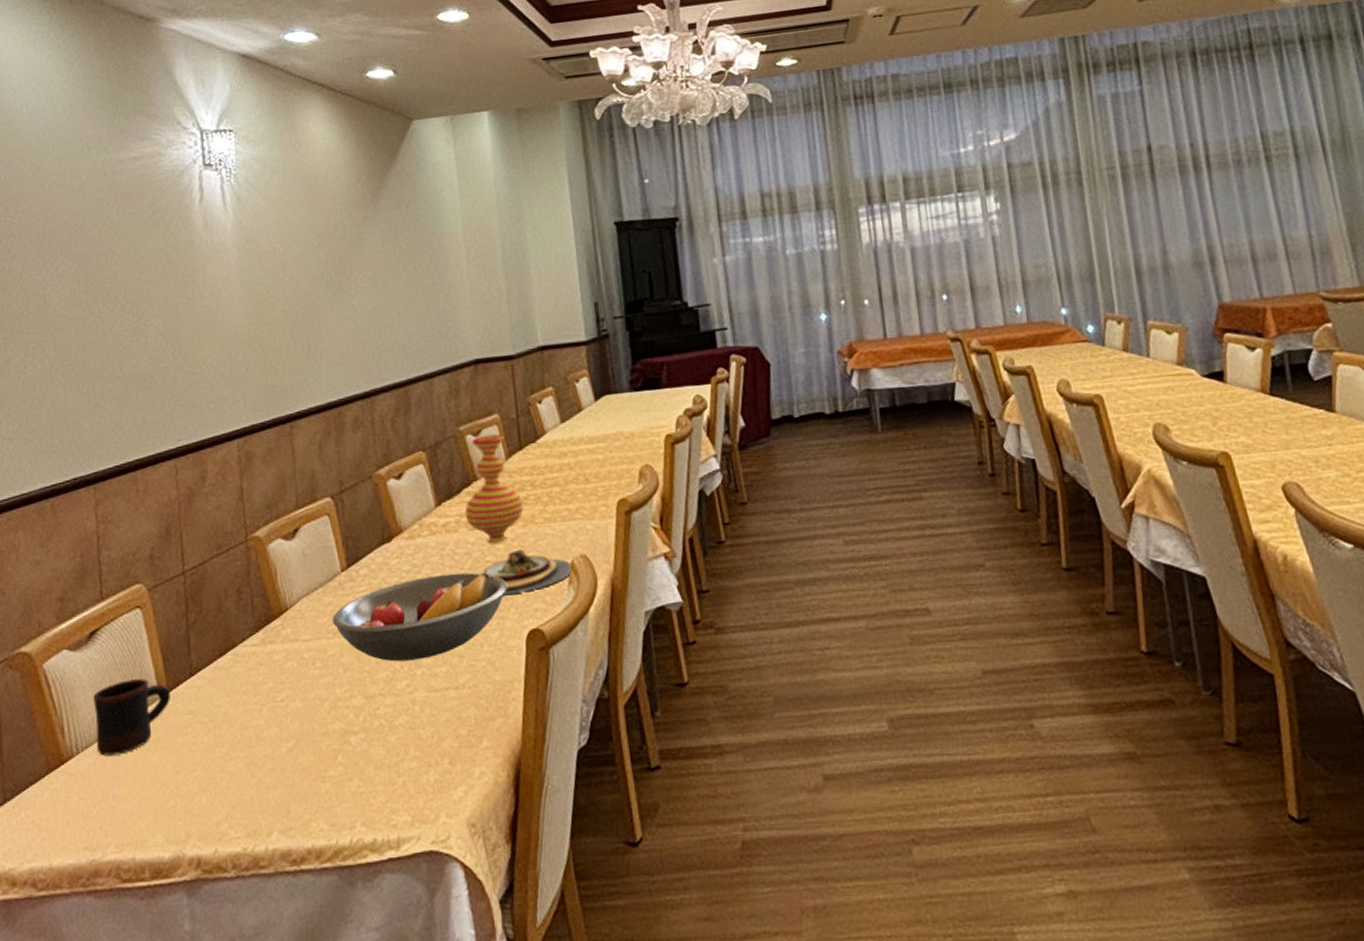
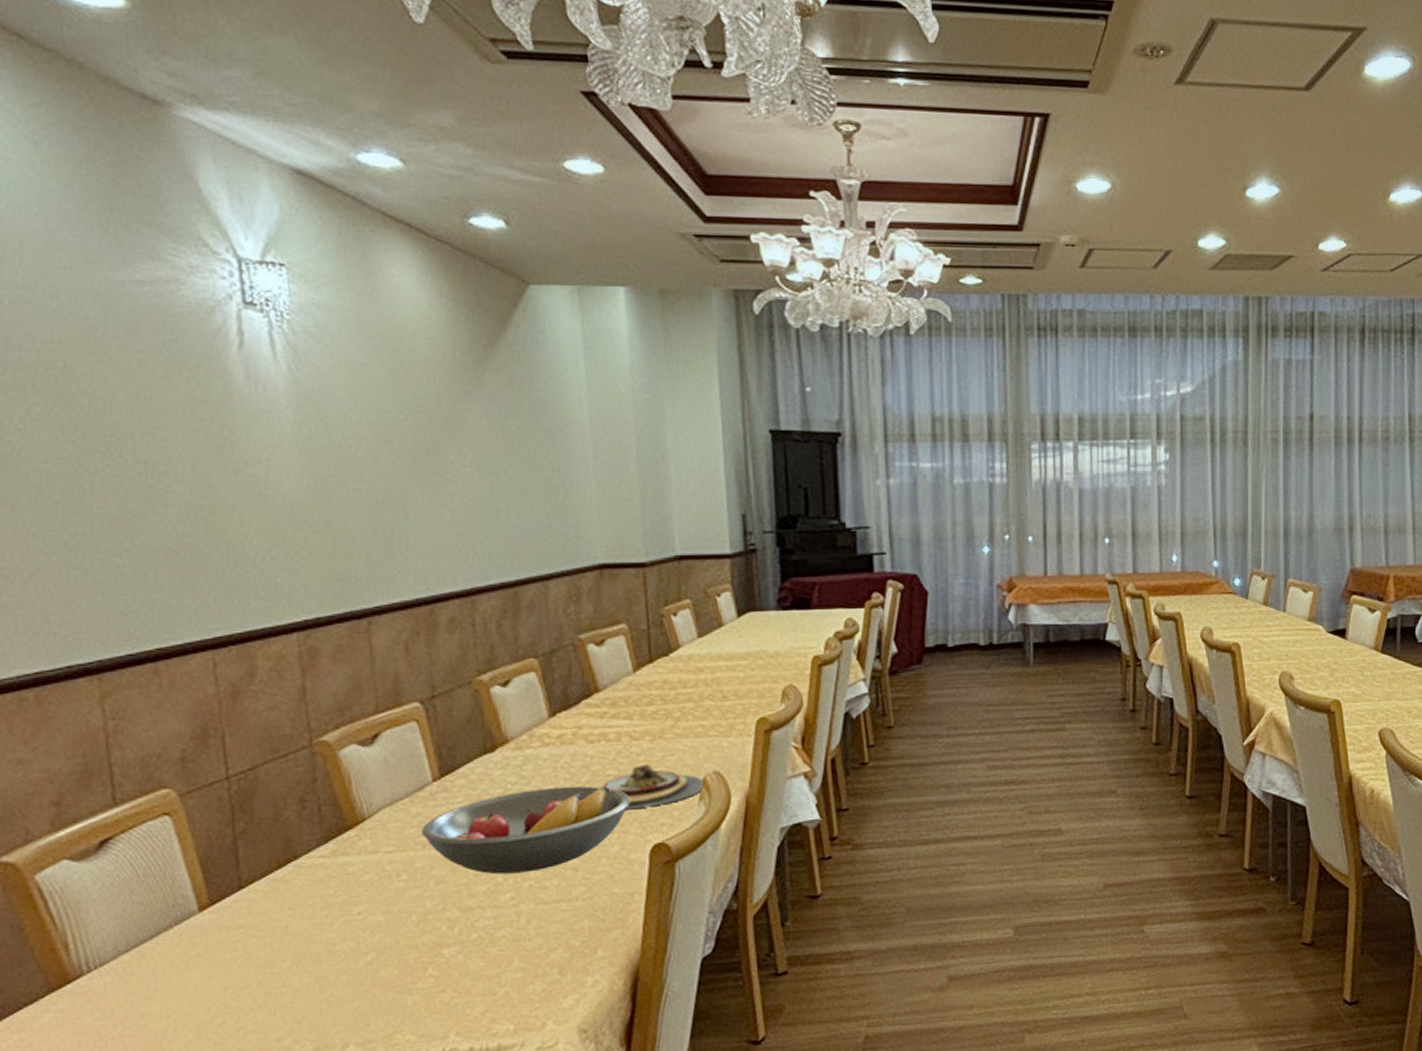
mug: present [93,679,170,756] -> none [108,891,214,974]
vase: present [464,434,524,543] -> none [583,644,652,757]

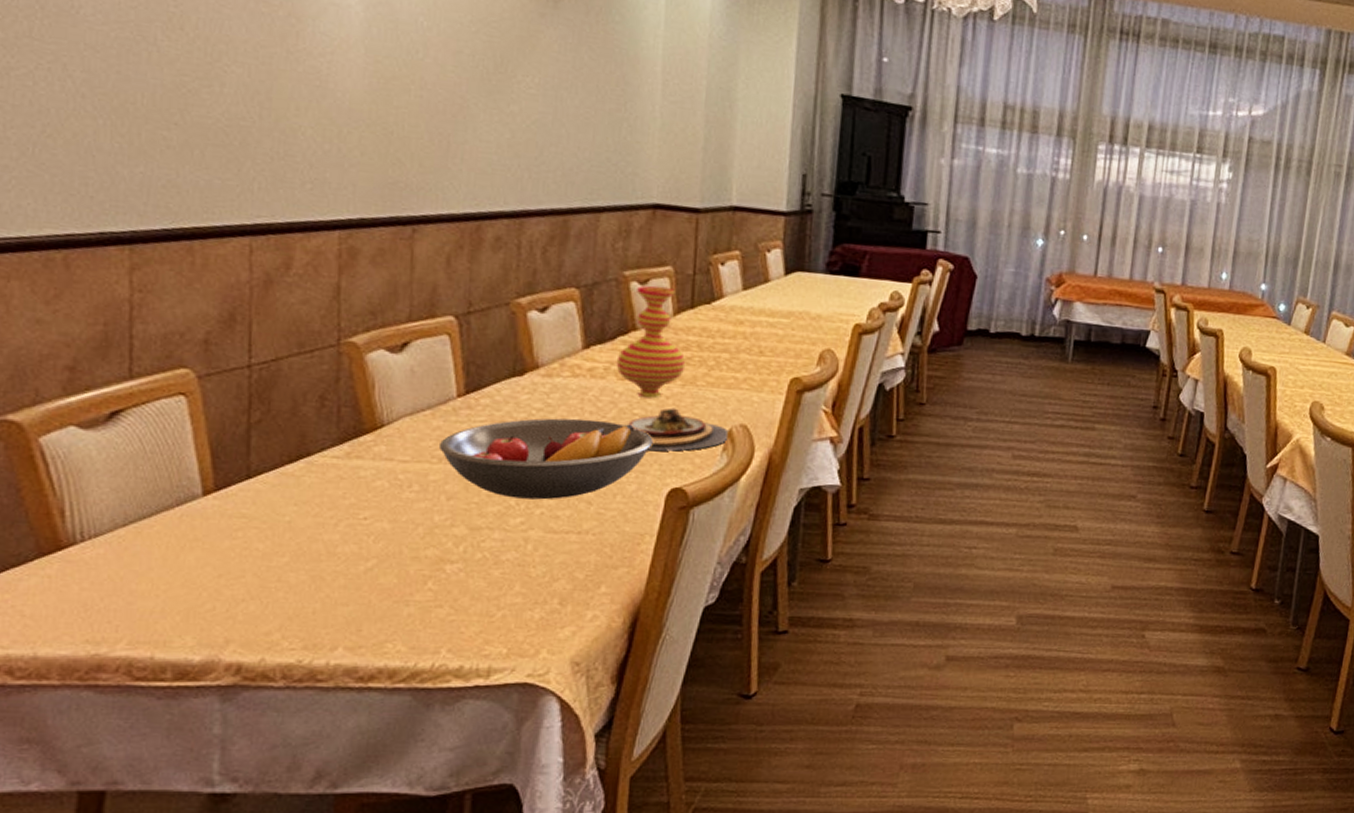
vase: none [583,644,652,757] -> present [616,285,686,397]

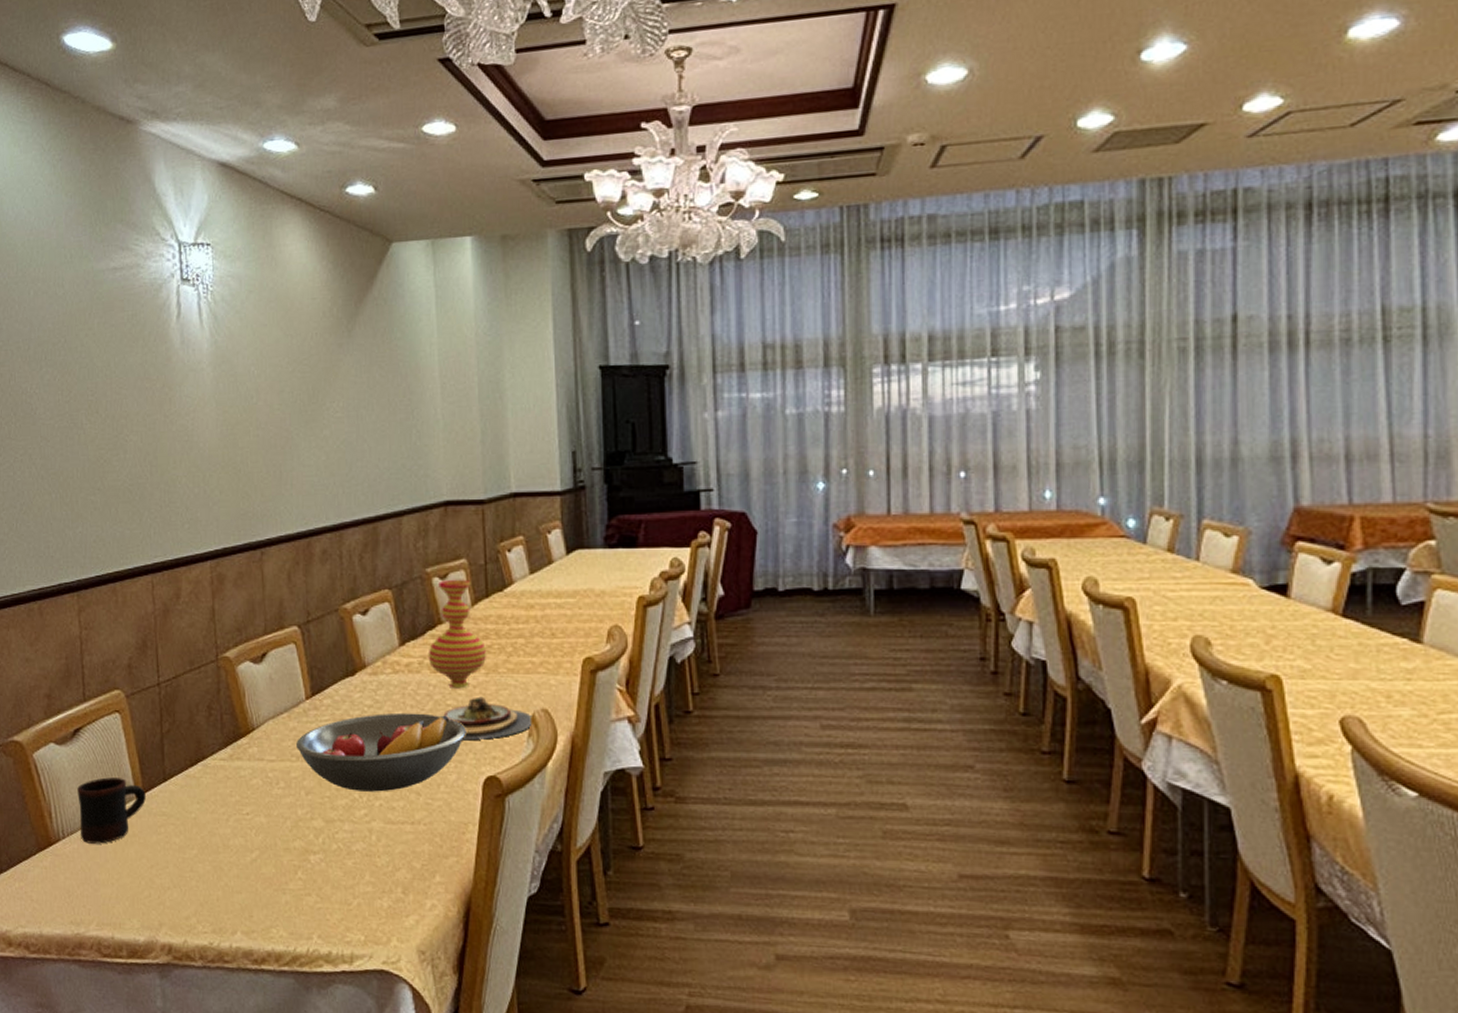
mug: none [109,471,218,549] -> present [77,777,146,844]

